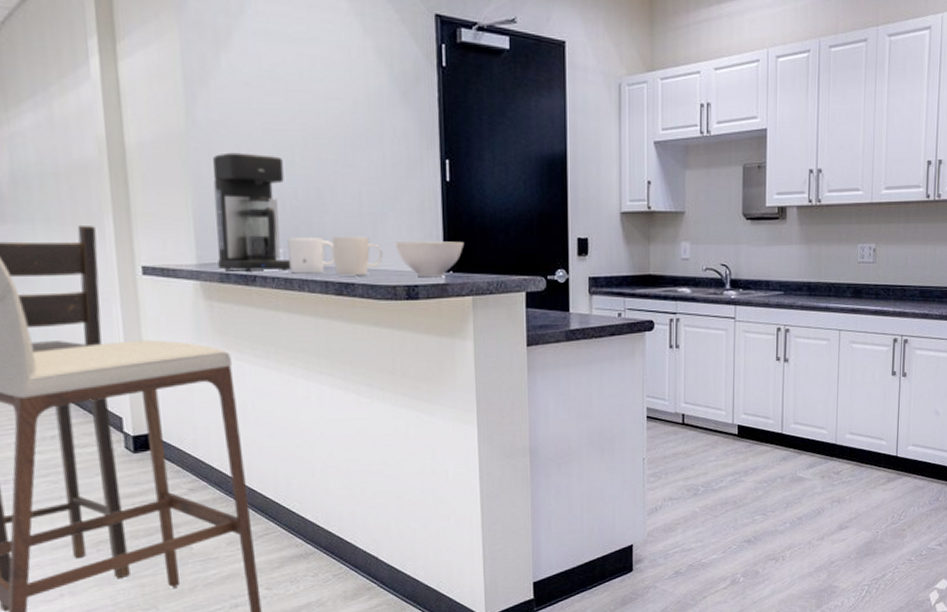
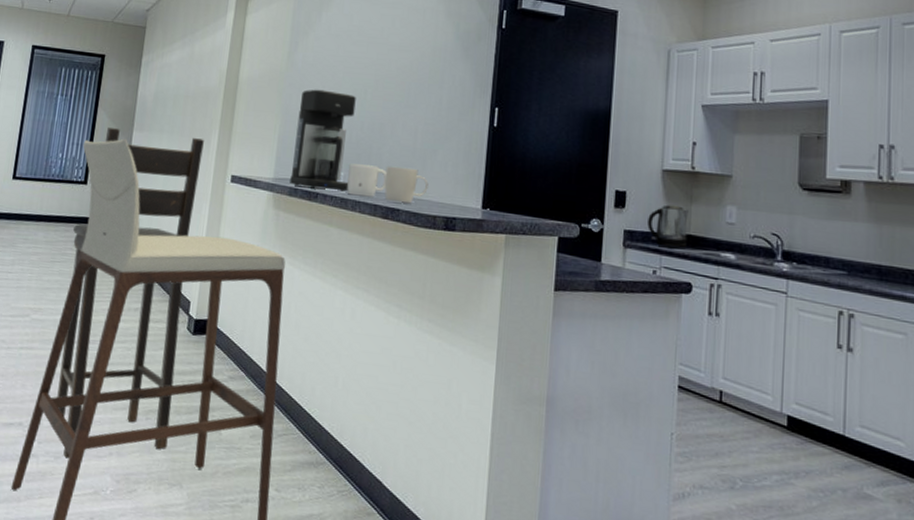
bowl: present [395,241,465,278] -> none [440,176,504,213]
kettle: none [610,247,647,290] -> present [647,204,689,249]

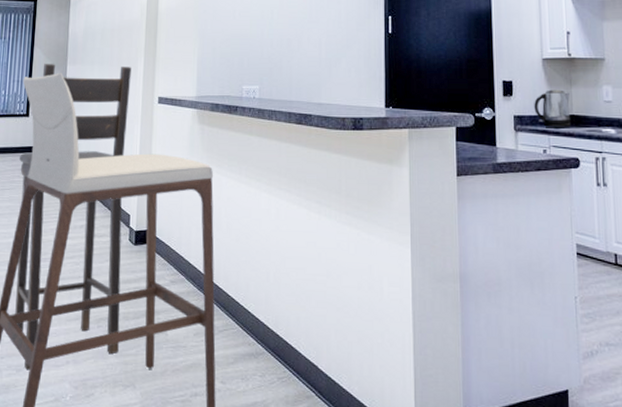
coffee maker: present [290,89,356,192] -> none [211,13,264,103]
mug: present [347,163,387,197] -> none [263,77,297,106]
mug: present [384,166,428,204] -> none [296,76,335,109]

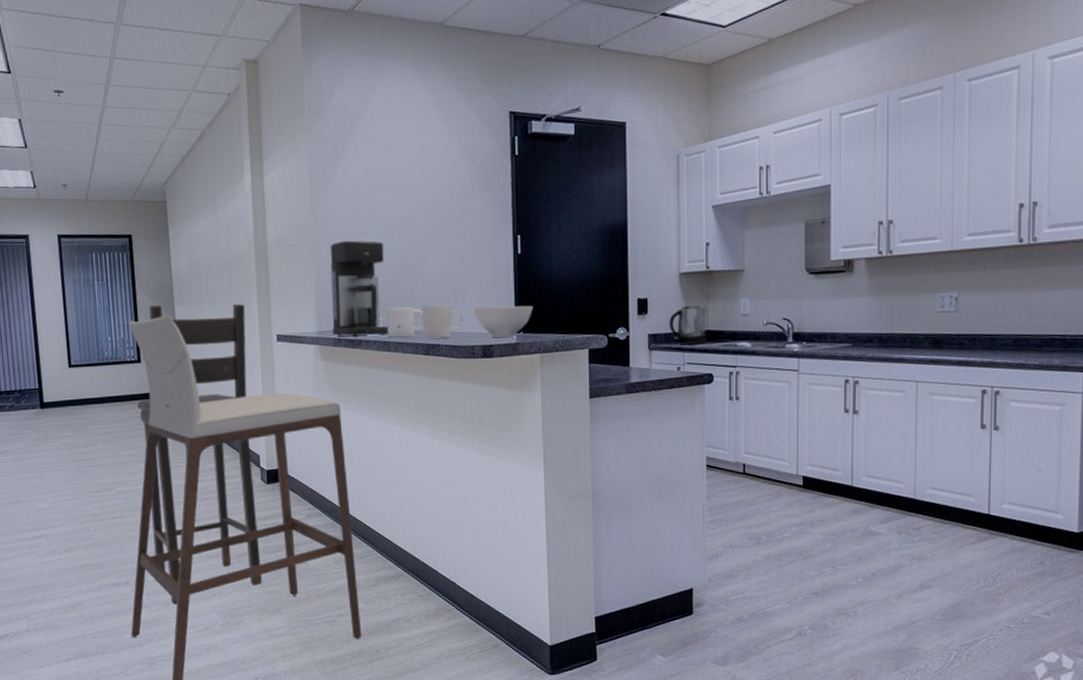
coffee maker: none [211,13,264,103] -> present [330,240,389,337]
mug: none [263,77,297,106] -> present [386,307,423,338]
mug: none [296,76,335,109] -> present [421,304,463,339]
bowl: none [345,81,403,112] -> present [473,305,534,339]

